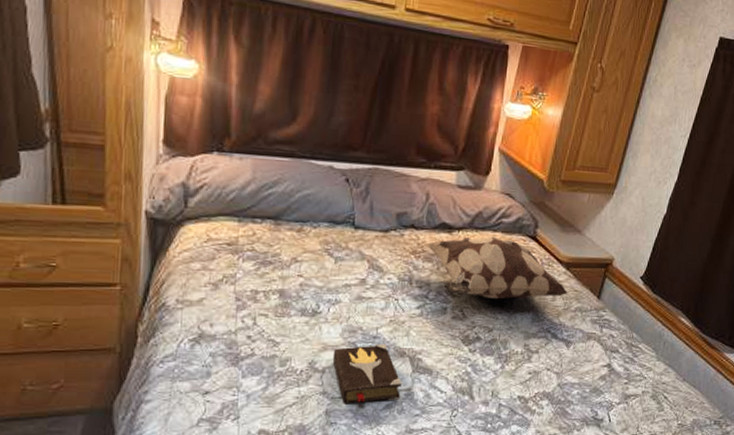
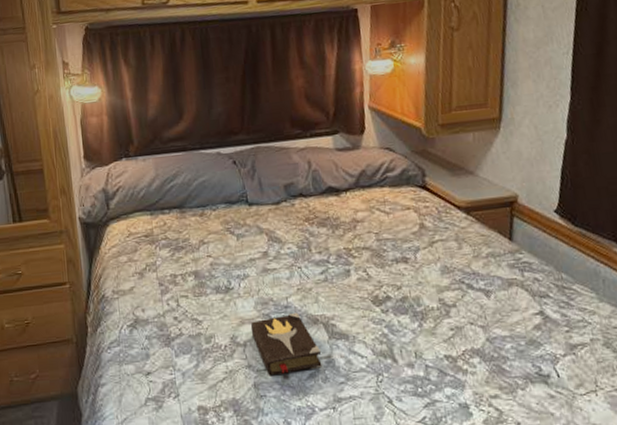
decorative pillow: present [425,236,569,299] -> none [316,192,476,255]

